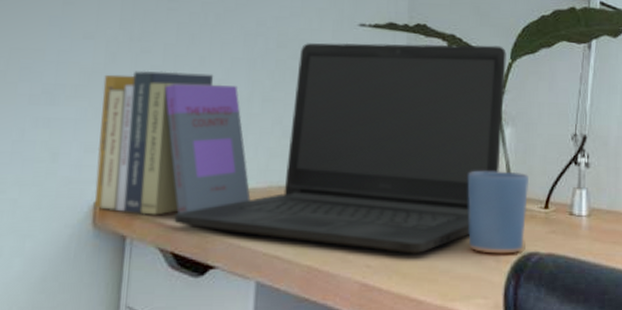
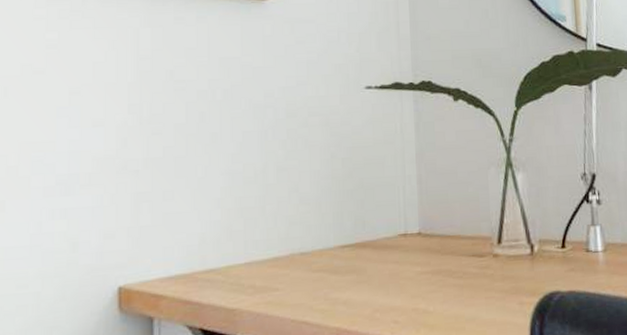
books: present [94,70,251,215] -> none [117,149,274,295]
laptop: present [174,42,507,254] -> none [200,95,516,306]
mug: present [467,170,530,254] -> none [484,215,545,297]

